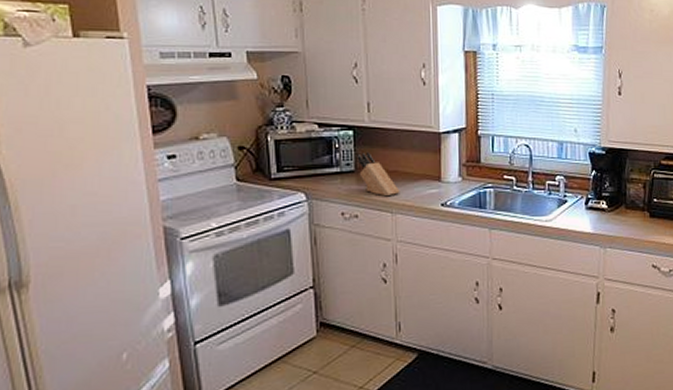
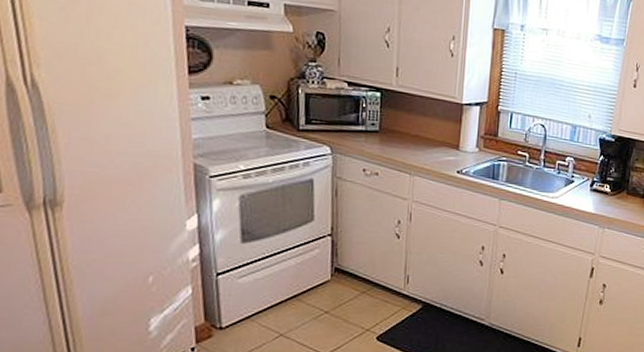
knife block: present [357,151,400,197] -> none [382,114,420,159]

